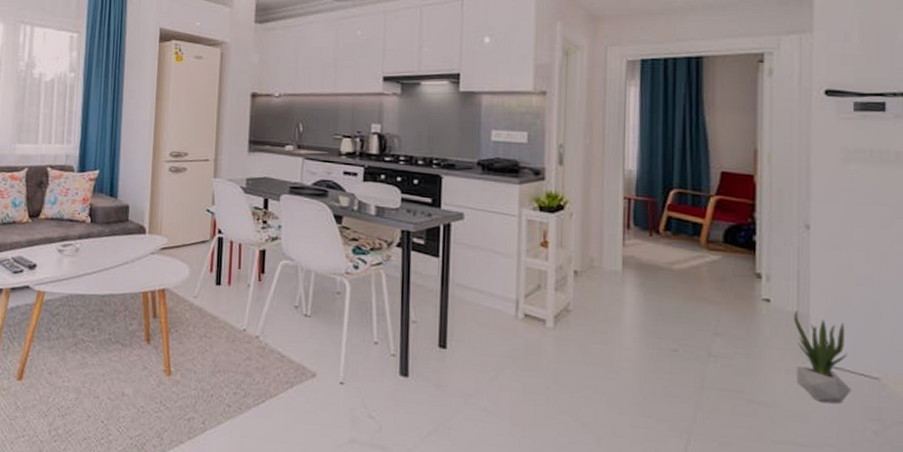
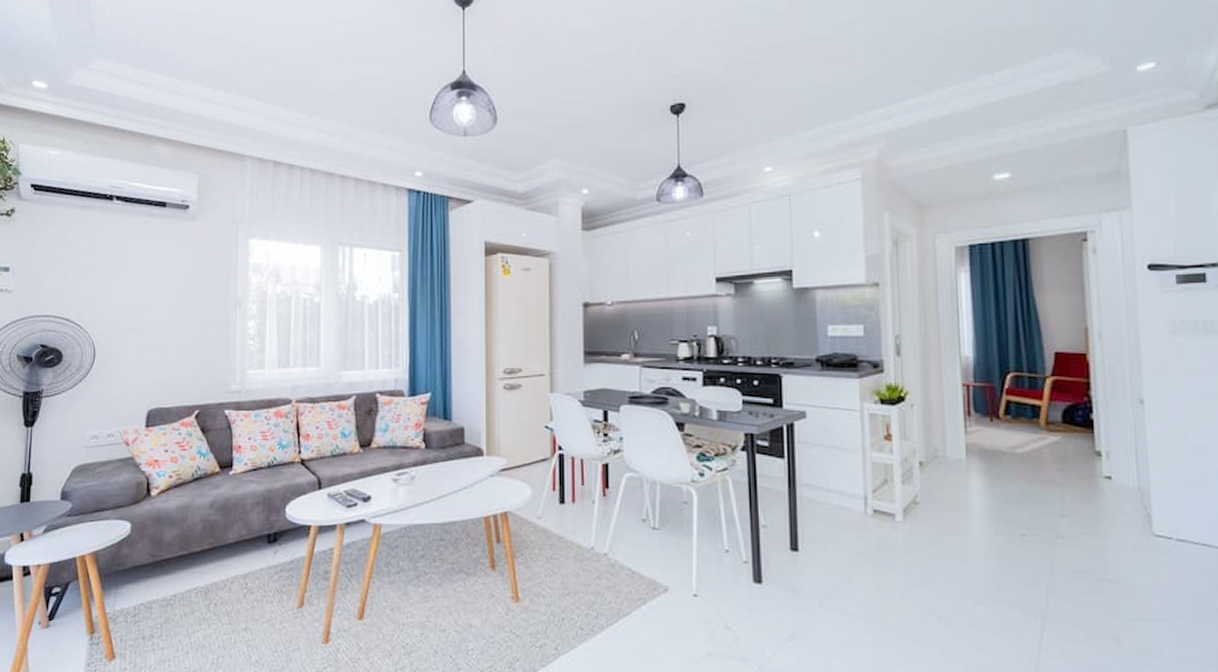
potted plant: present [793,311,852,405] -> none [1135,486,1197,577]

